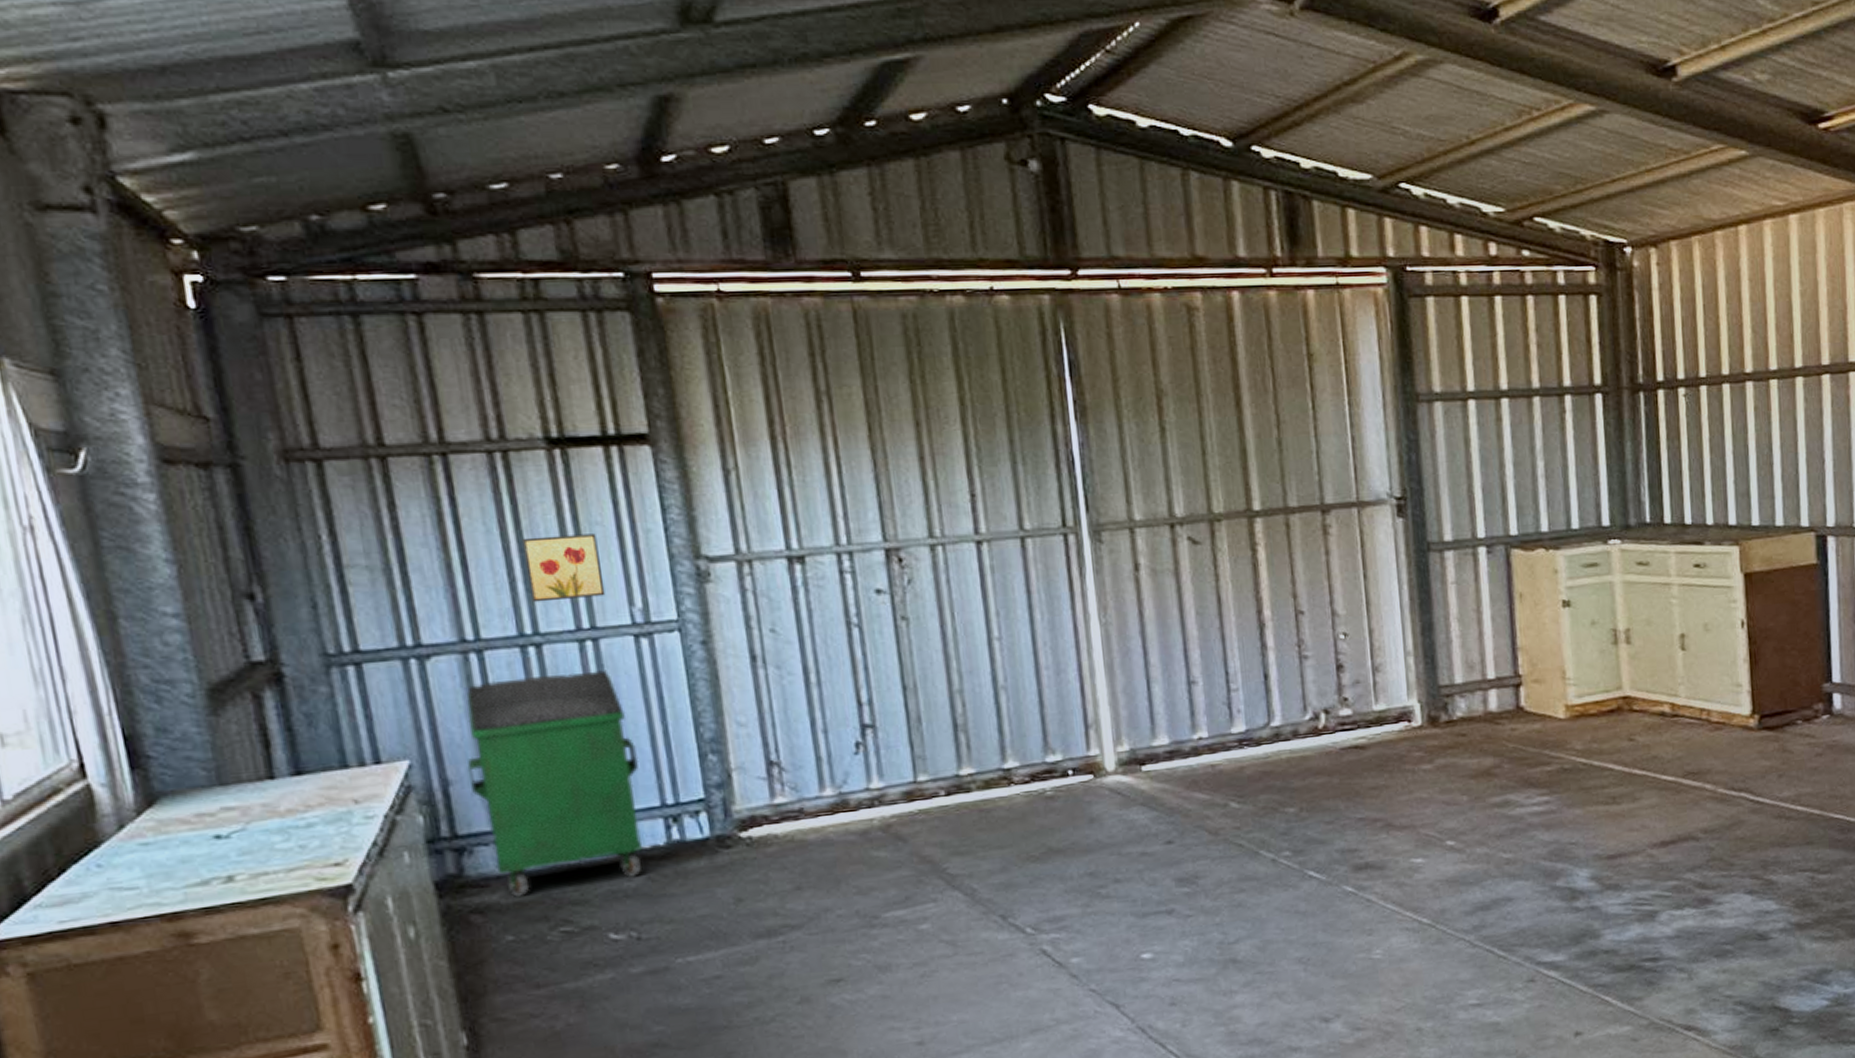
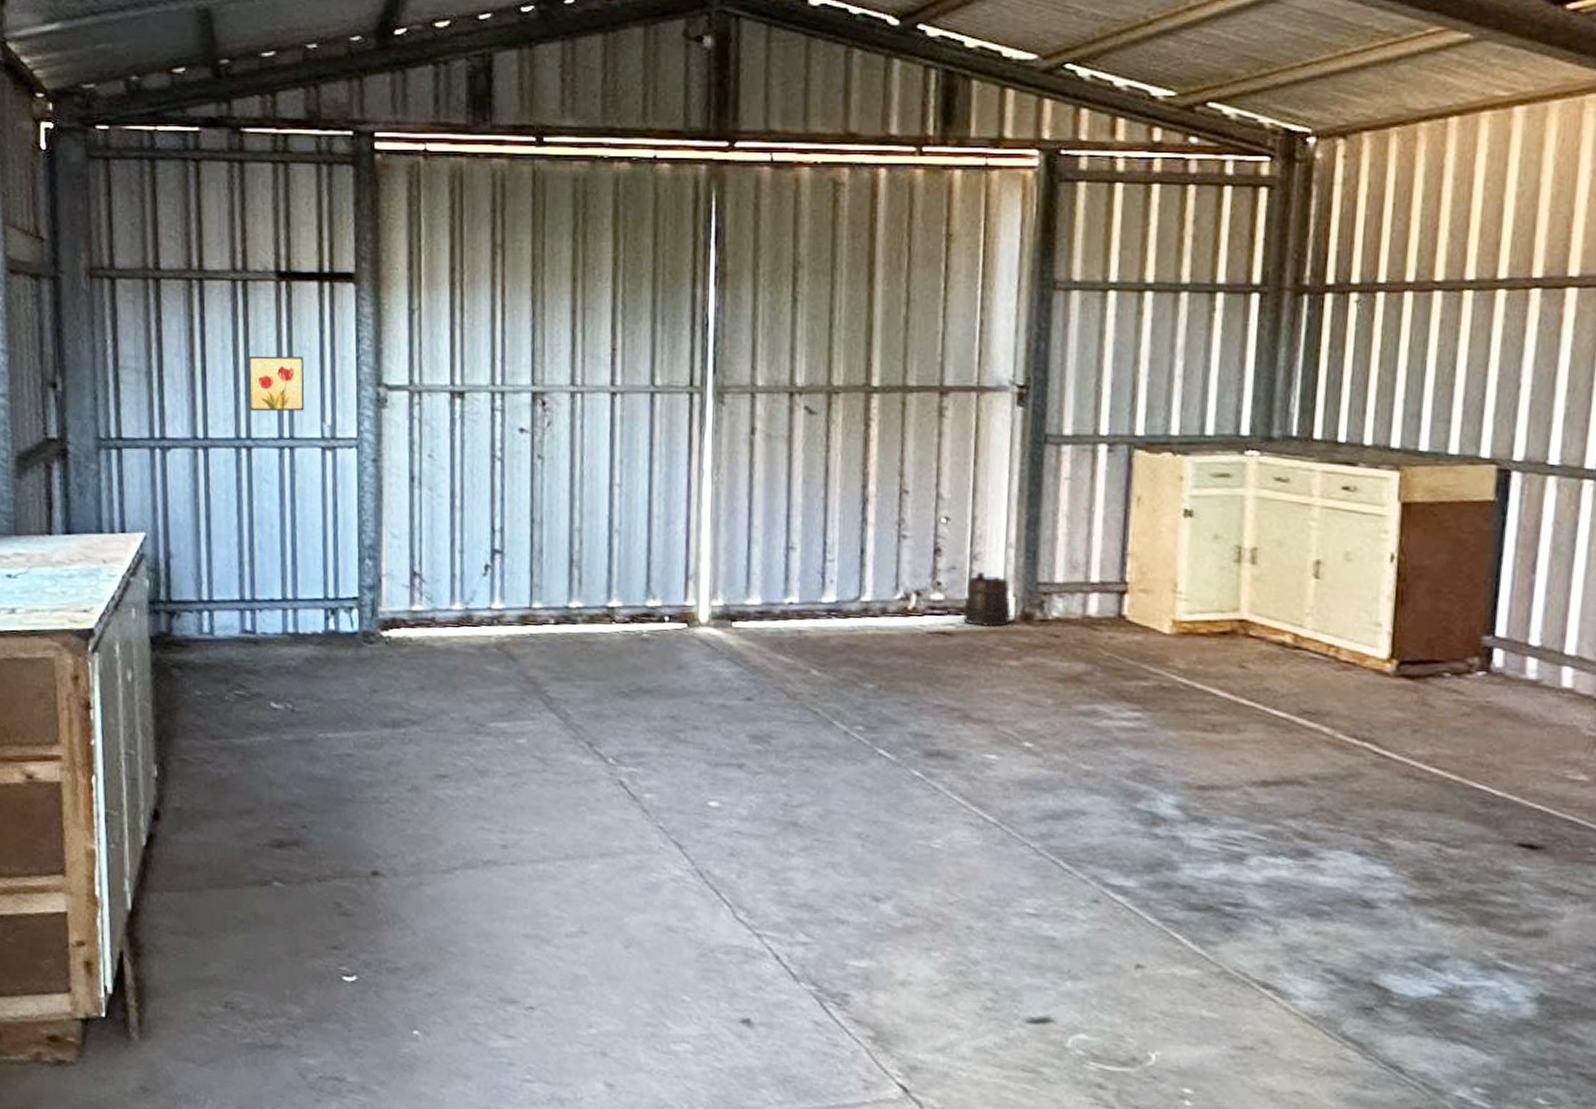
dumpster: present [466,670,644,897] -> none [185,473,312,659]
bucket: none [1372,682,1419,736] -> present [962,572,1011,628]

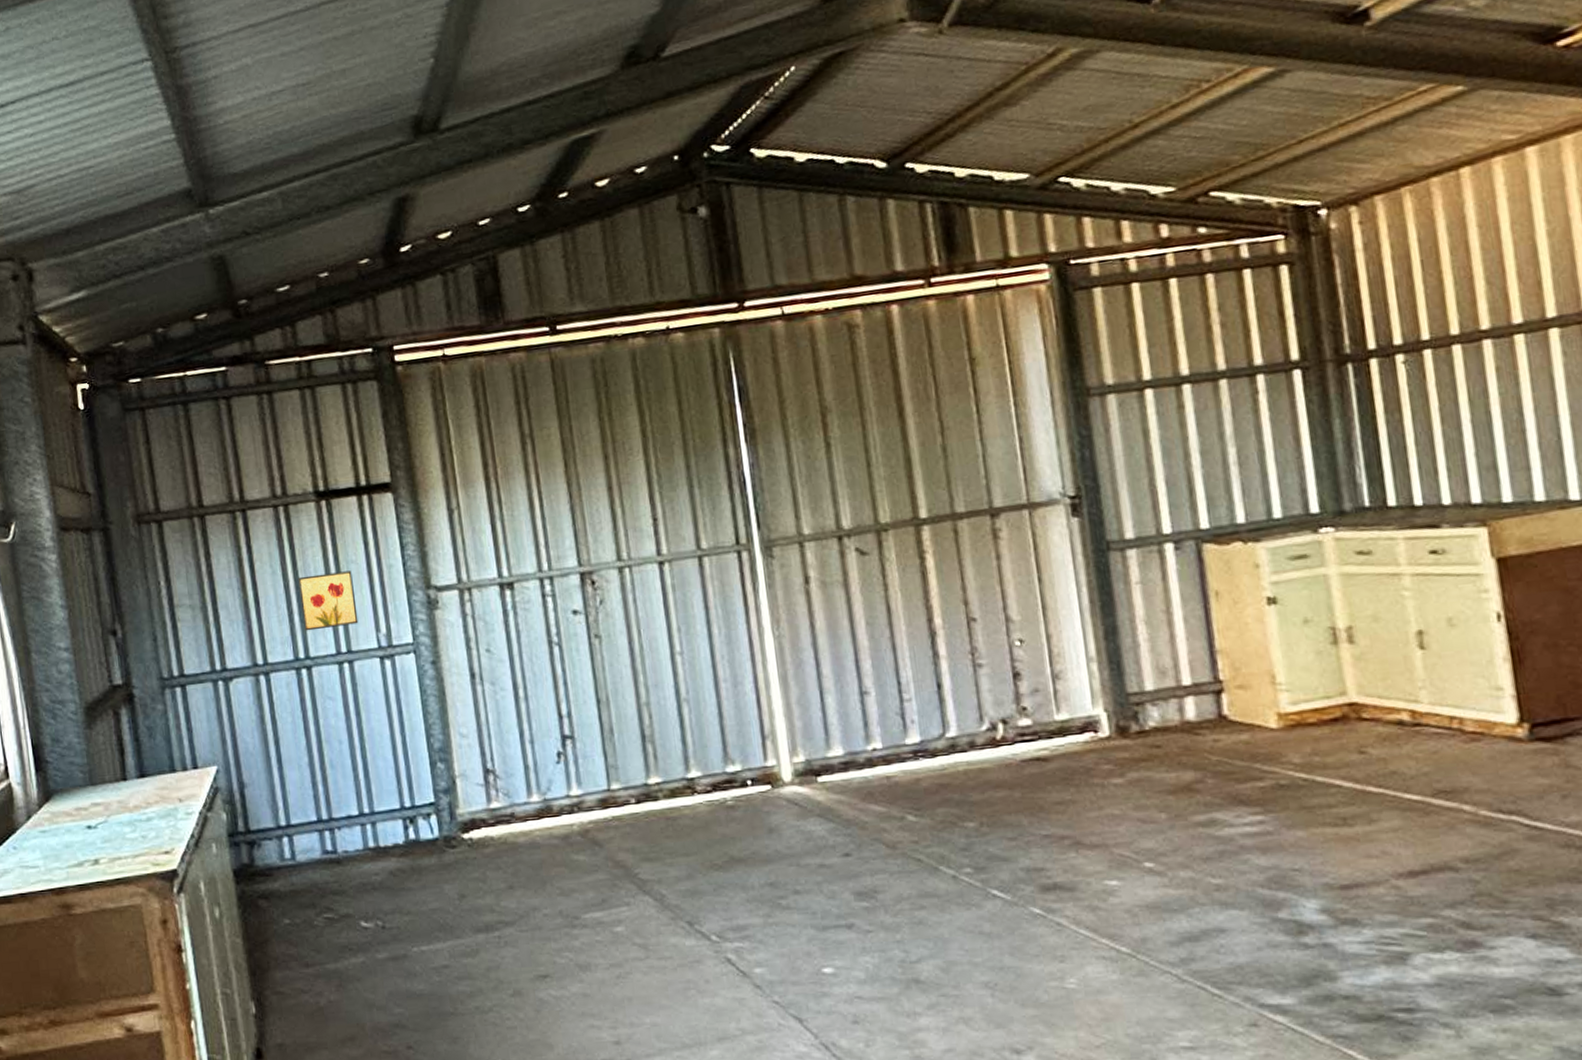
bucket: present [962,572,1011,628] -> none [1053,690,1107,747]

